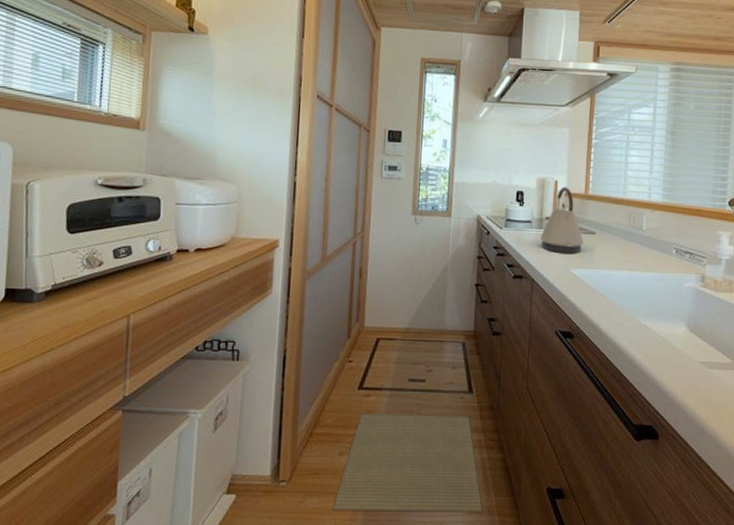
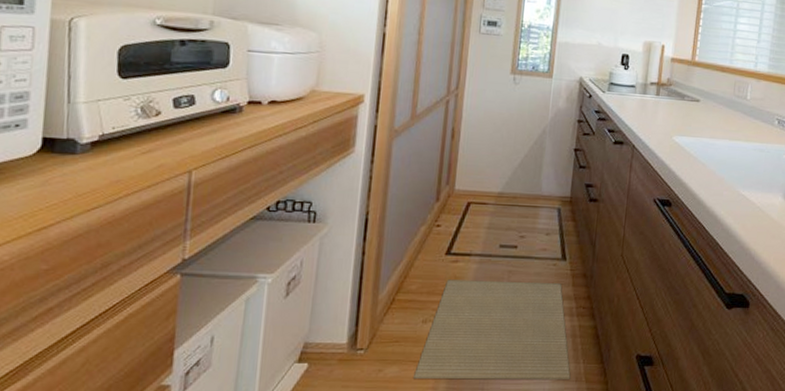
kettle: present [540,187,583,255] -> none [644,52,687,122]

